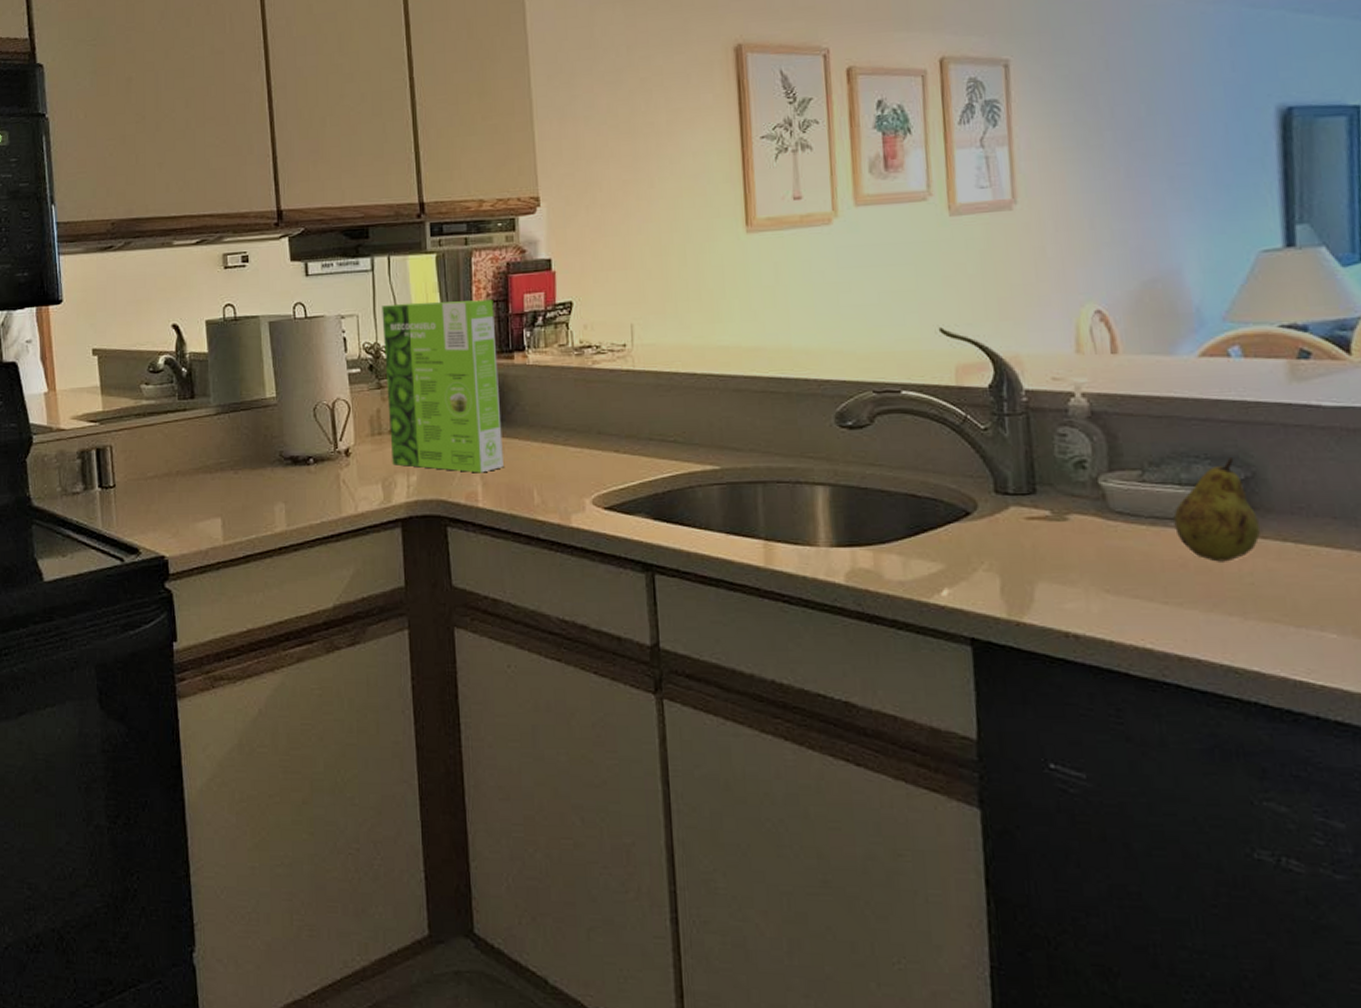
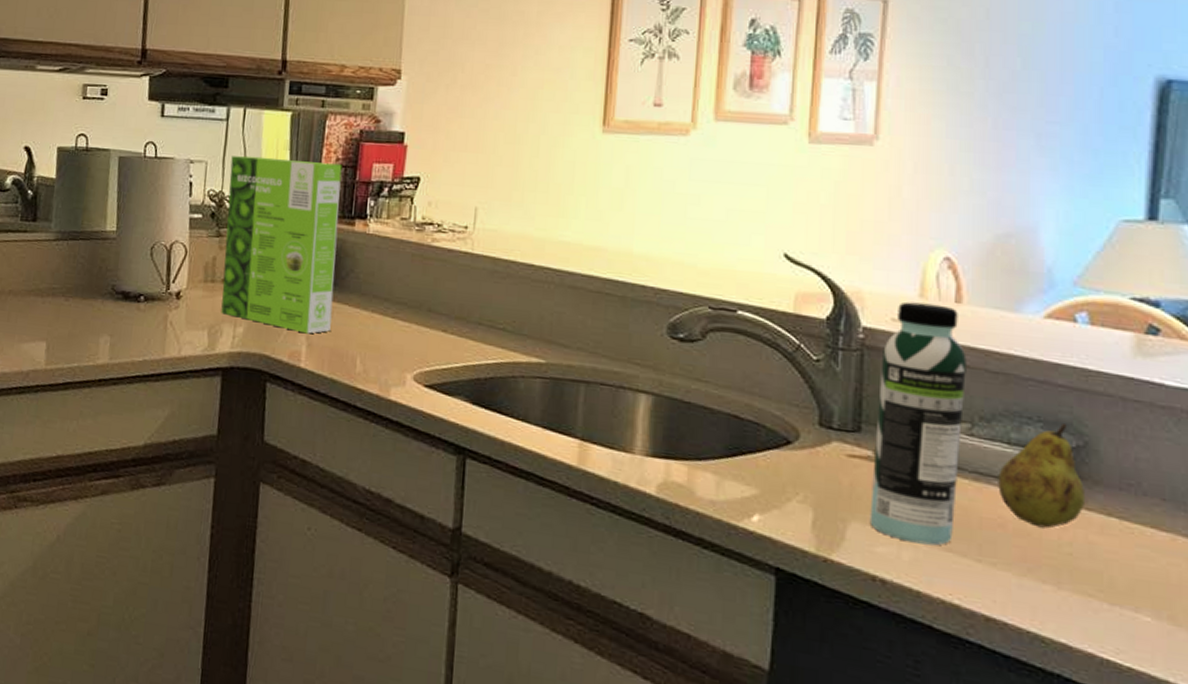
water bottle: none [1047,358,1138,595] -> present [869,302,967,546]

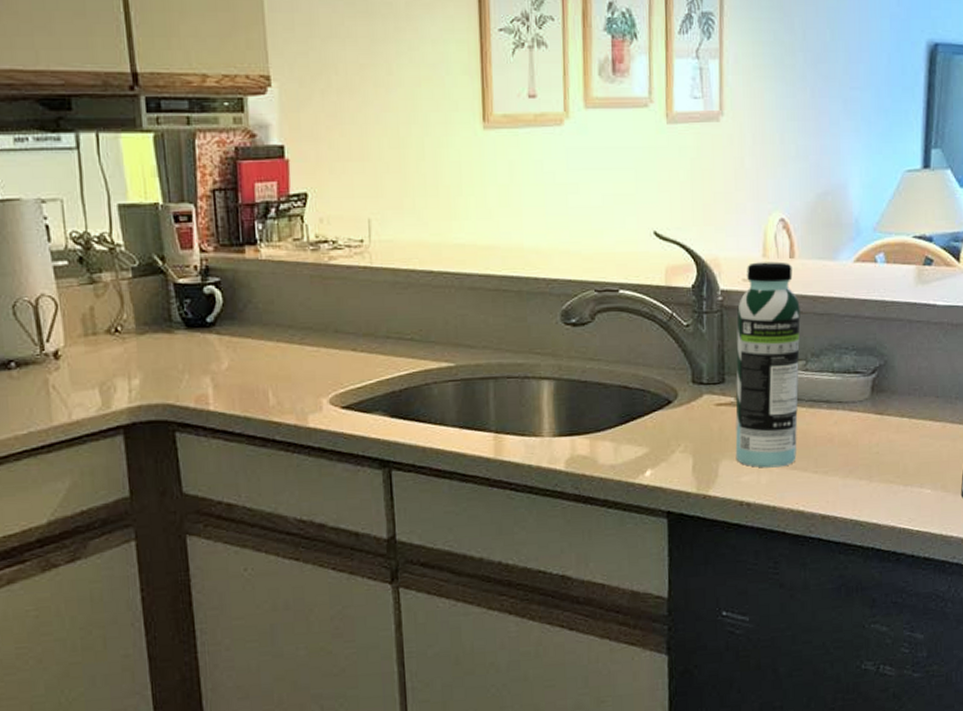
cake mix box: present [221,155,342,334] -> none [91,187,236,375]
fruit: present [998,424,1086,529] -> none [826,349,887,436]

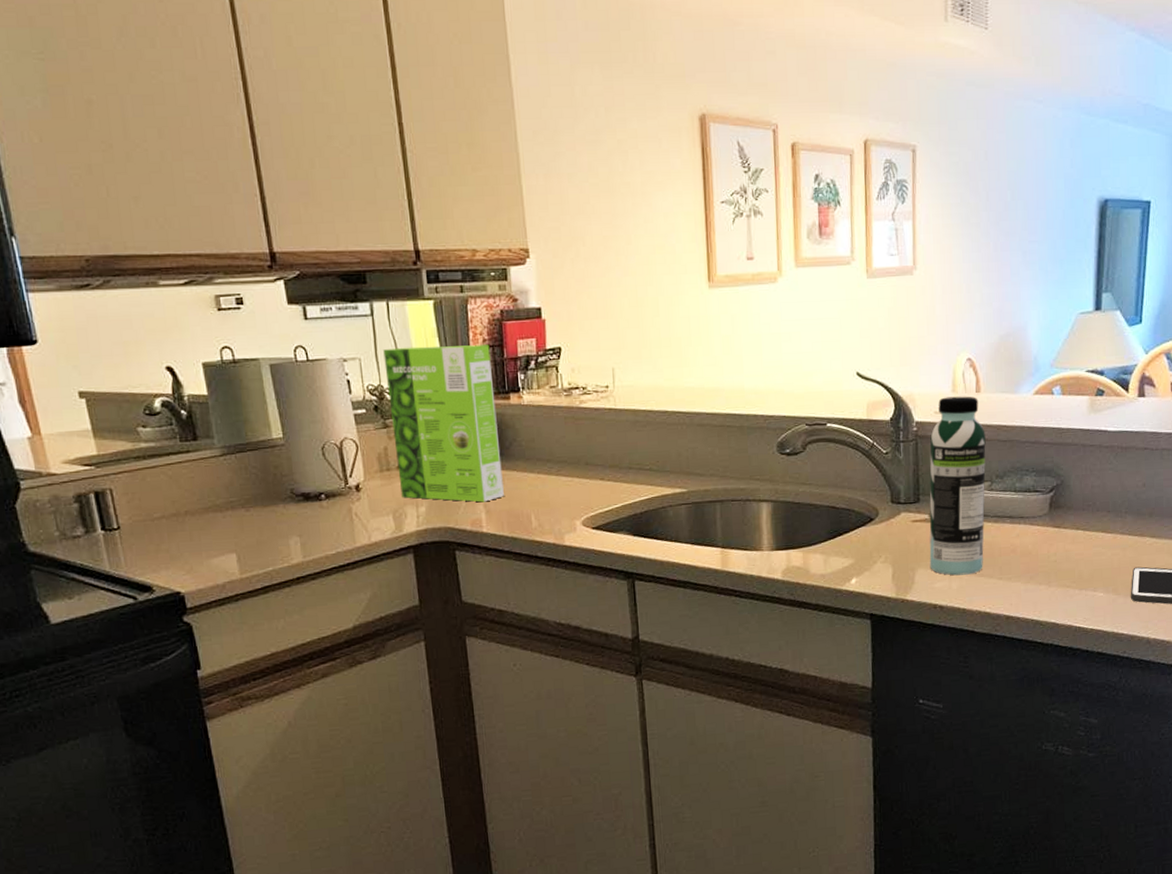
cake mix box: none [91,187,236,375] -> present [383,345,504,502]

